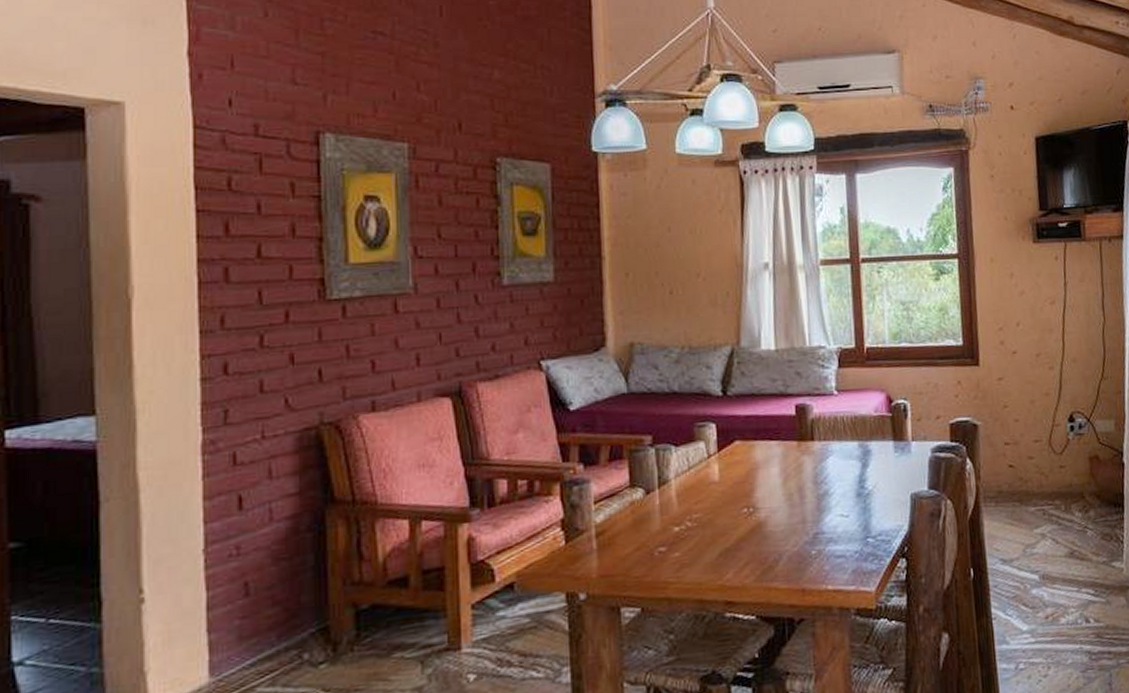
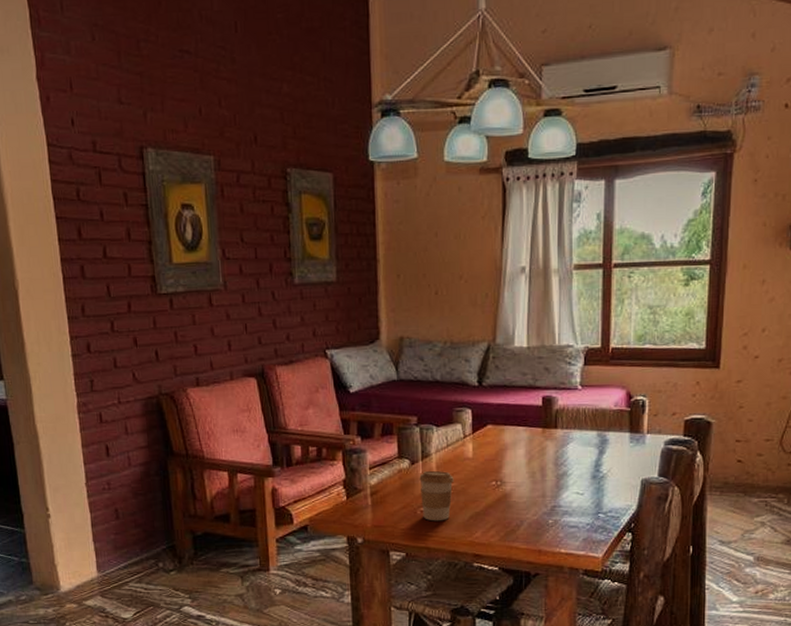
coffee cup: none [656,500,698,564] -> present [419,470,454,521]

